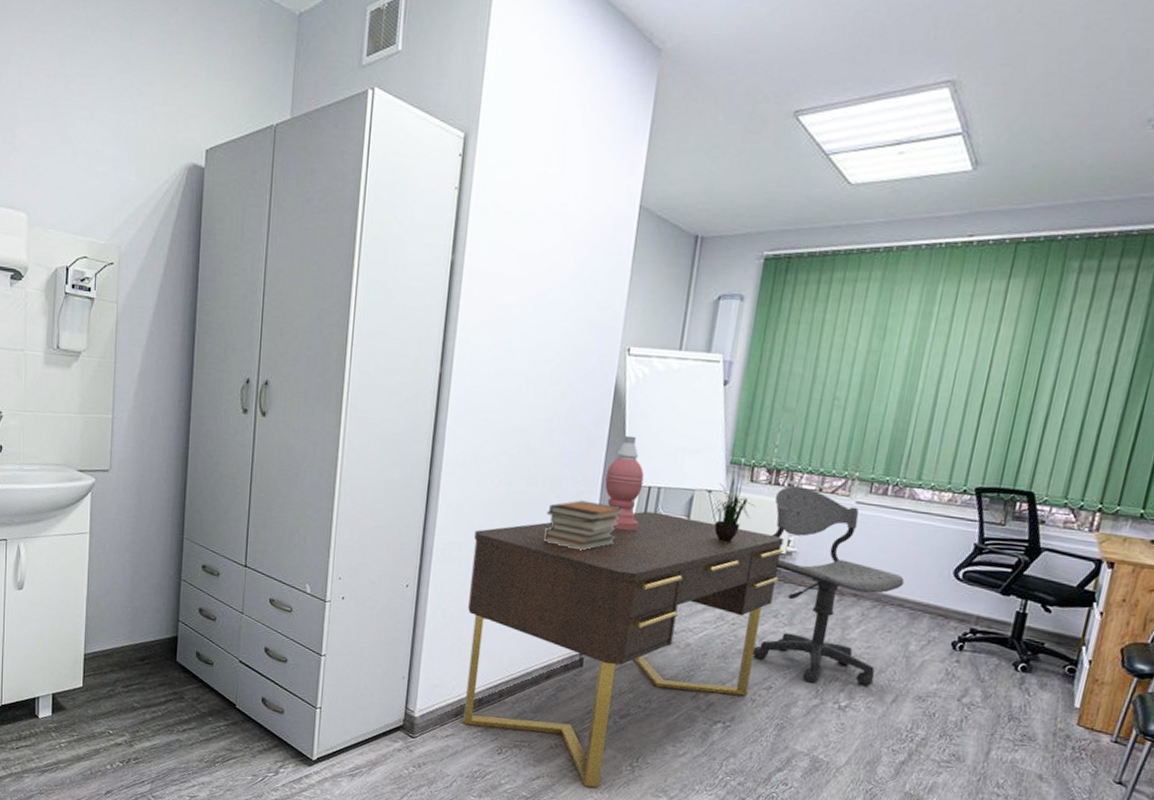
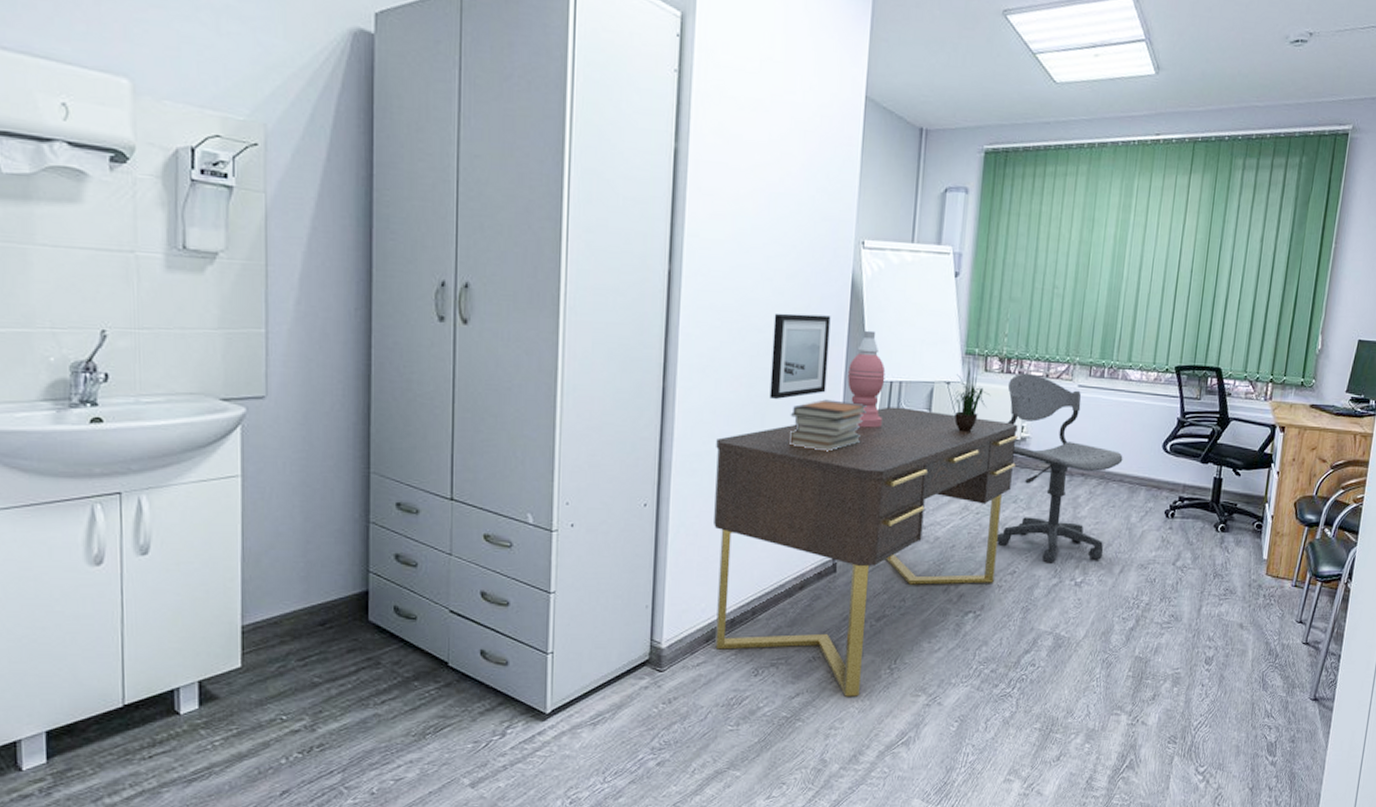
wall art: none [527,416,592,498] -> present [769,313,831,400]

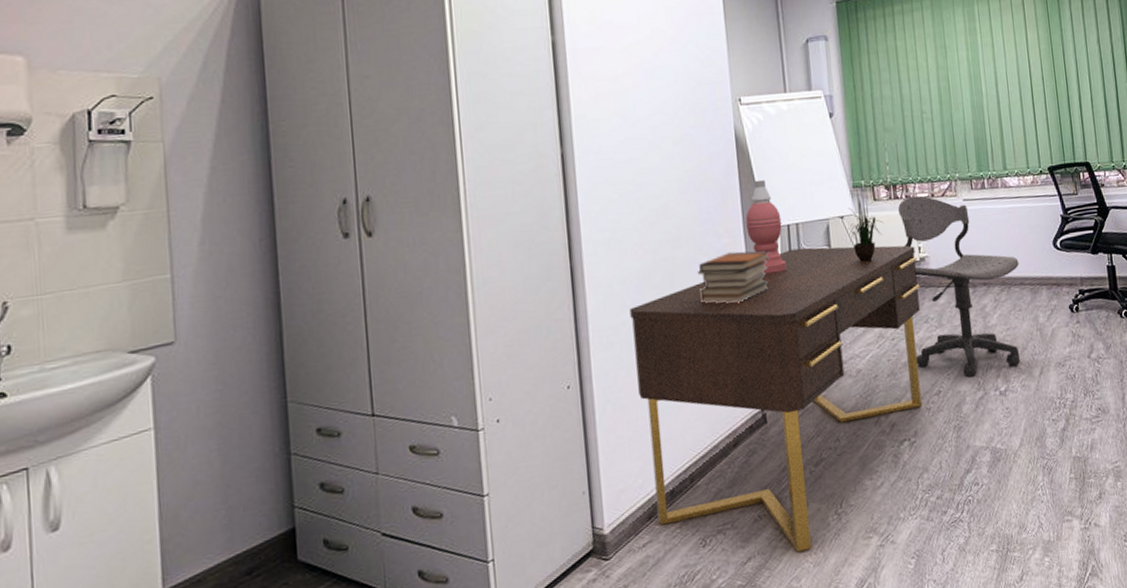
wall art: present [769,313,831,400] -> none [667,172,728,261]

